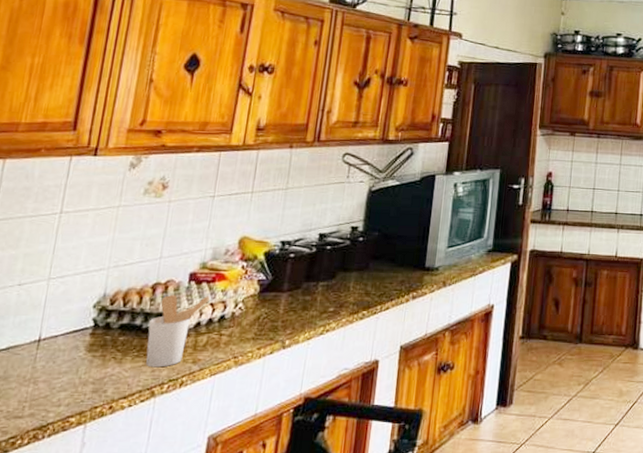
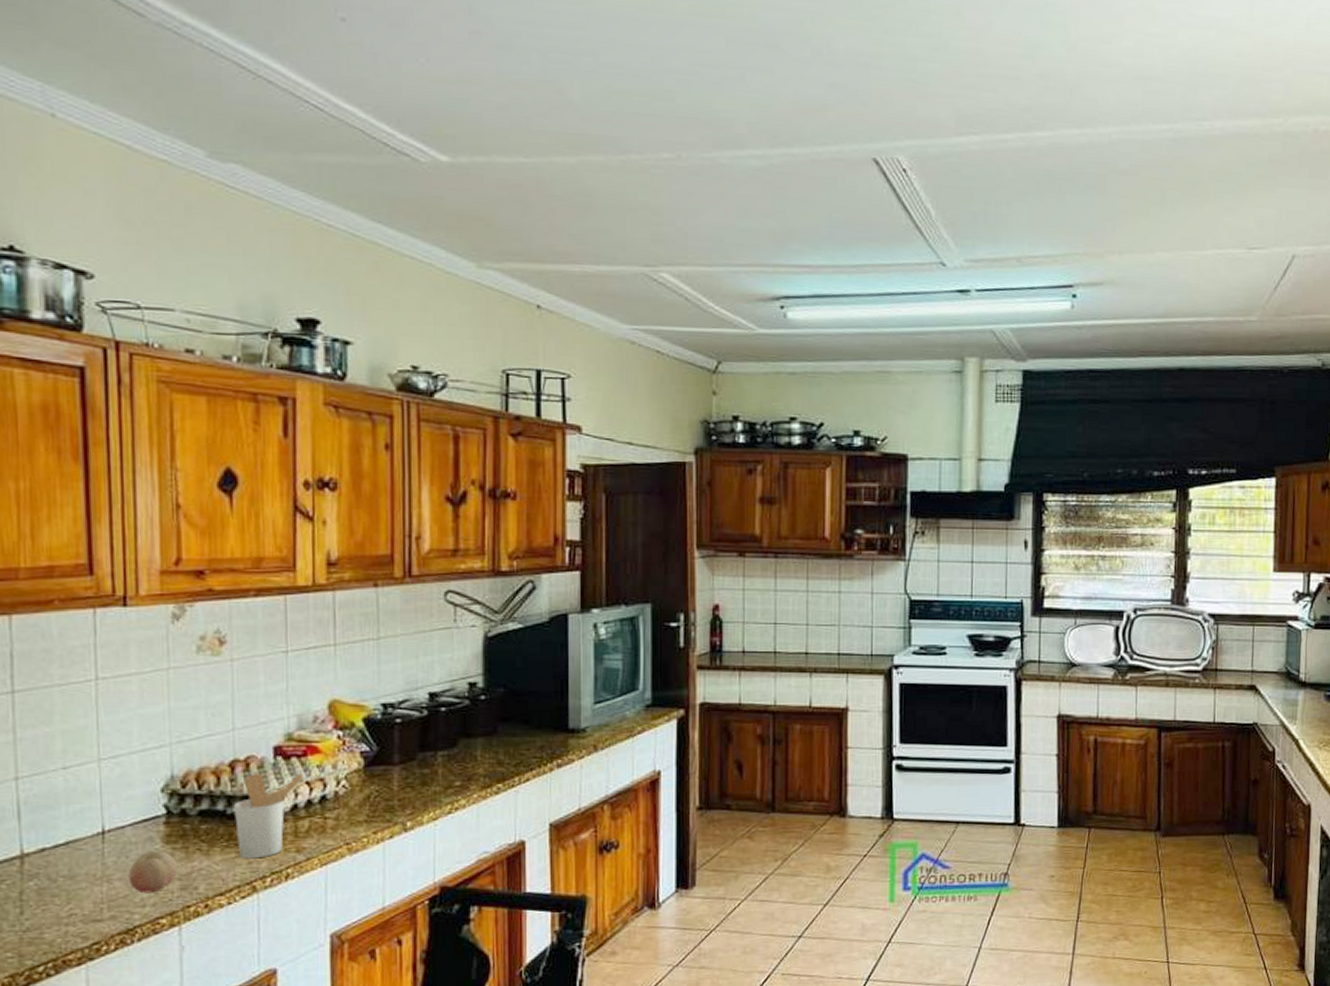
fruit: none [51,358,94,395] -> present [128,851,178,894]

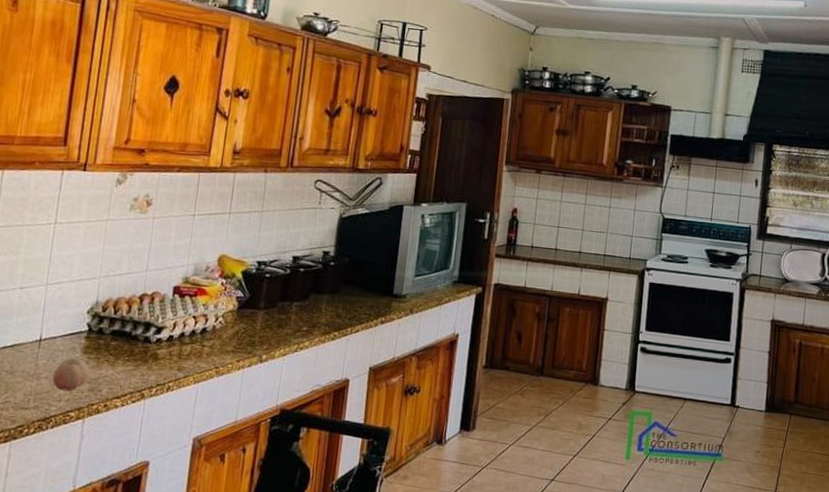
utensil holder: present [234,772,305,859] -> none [136,305,194,372]

